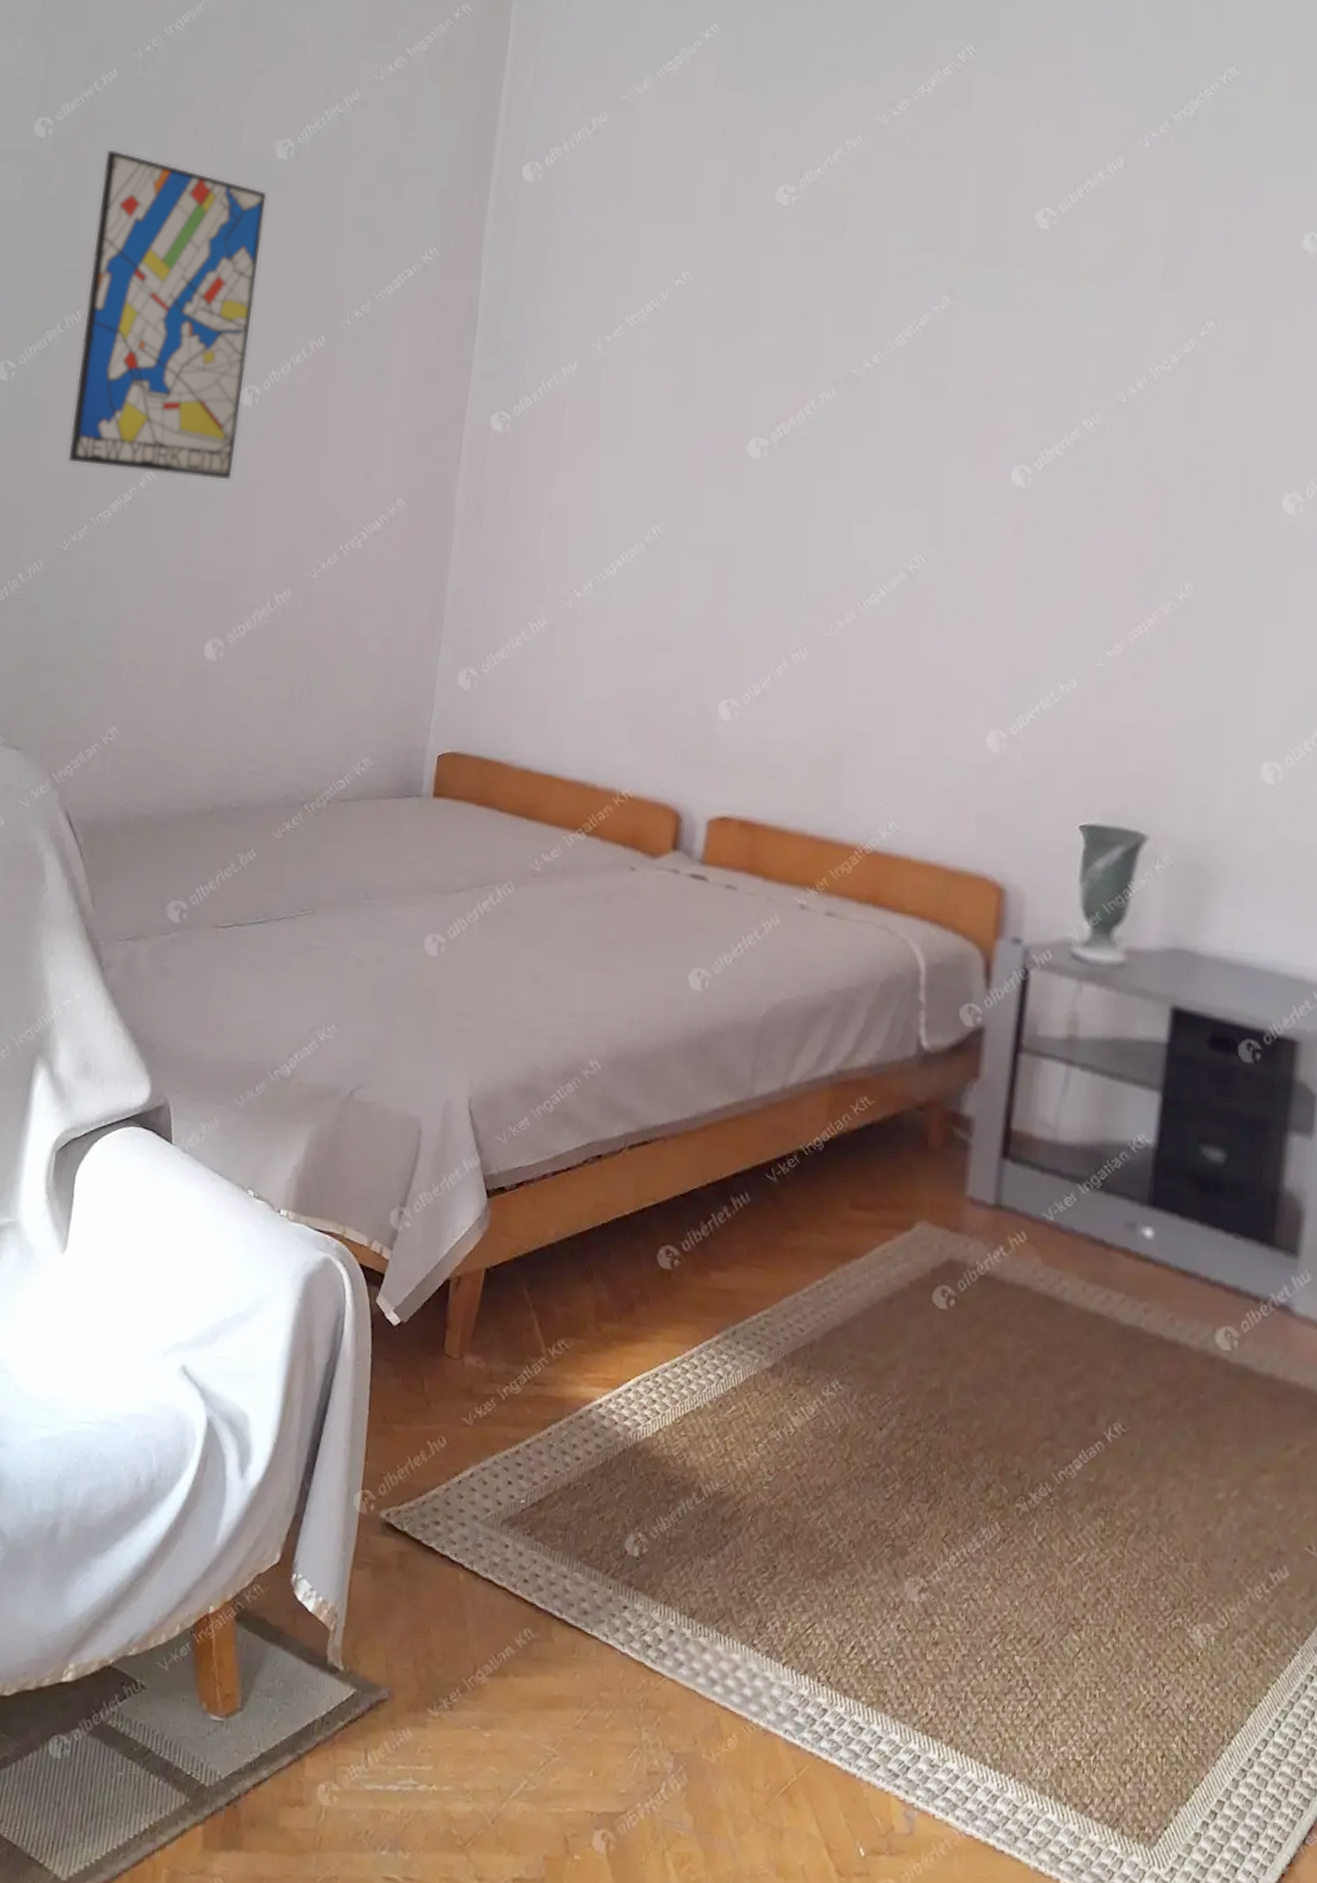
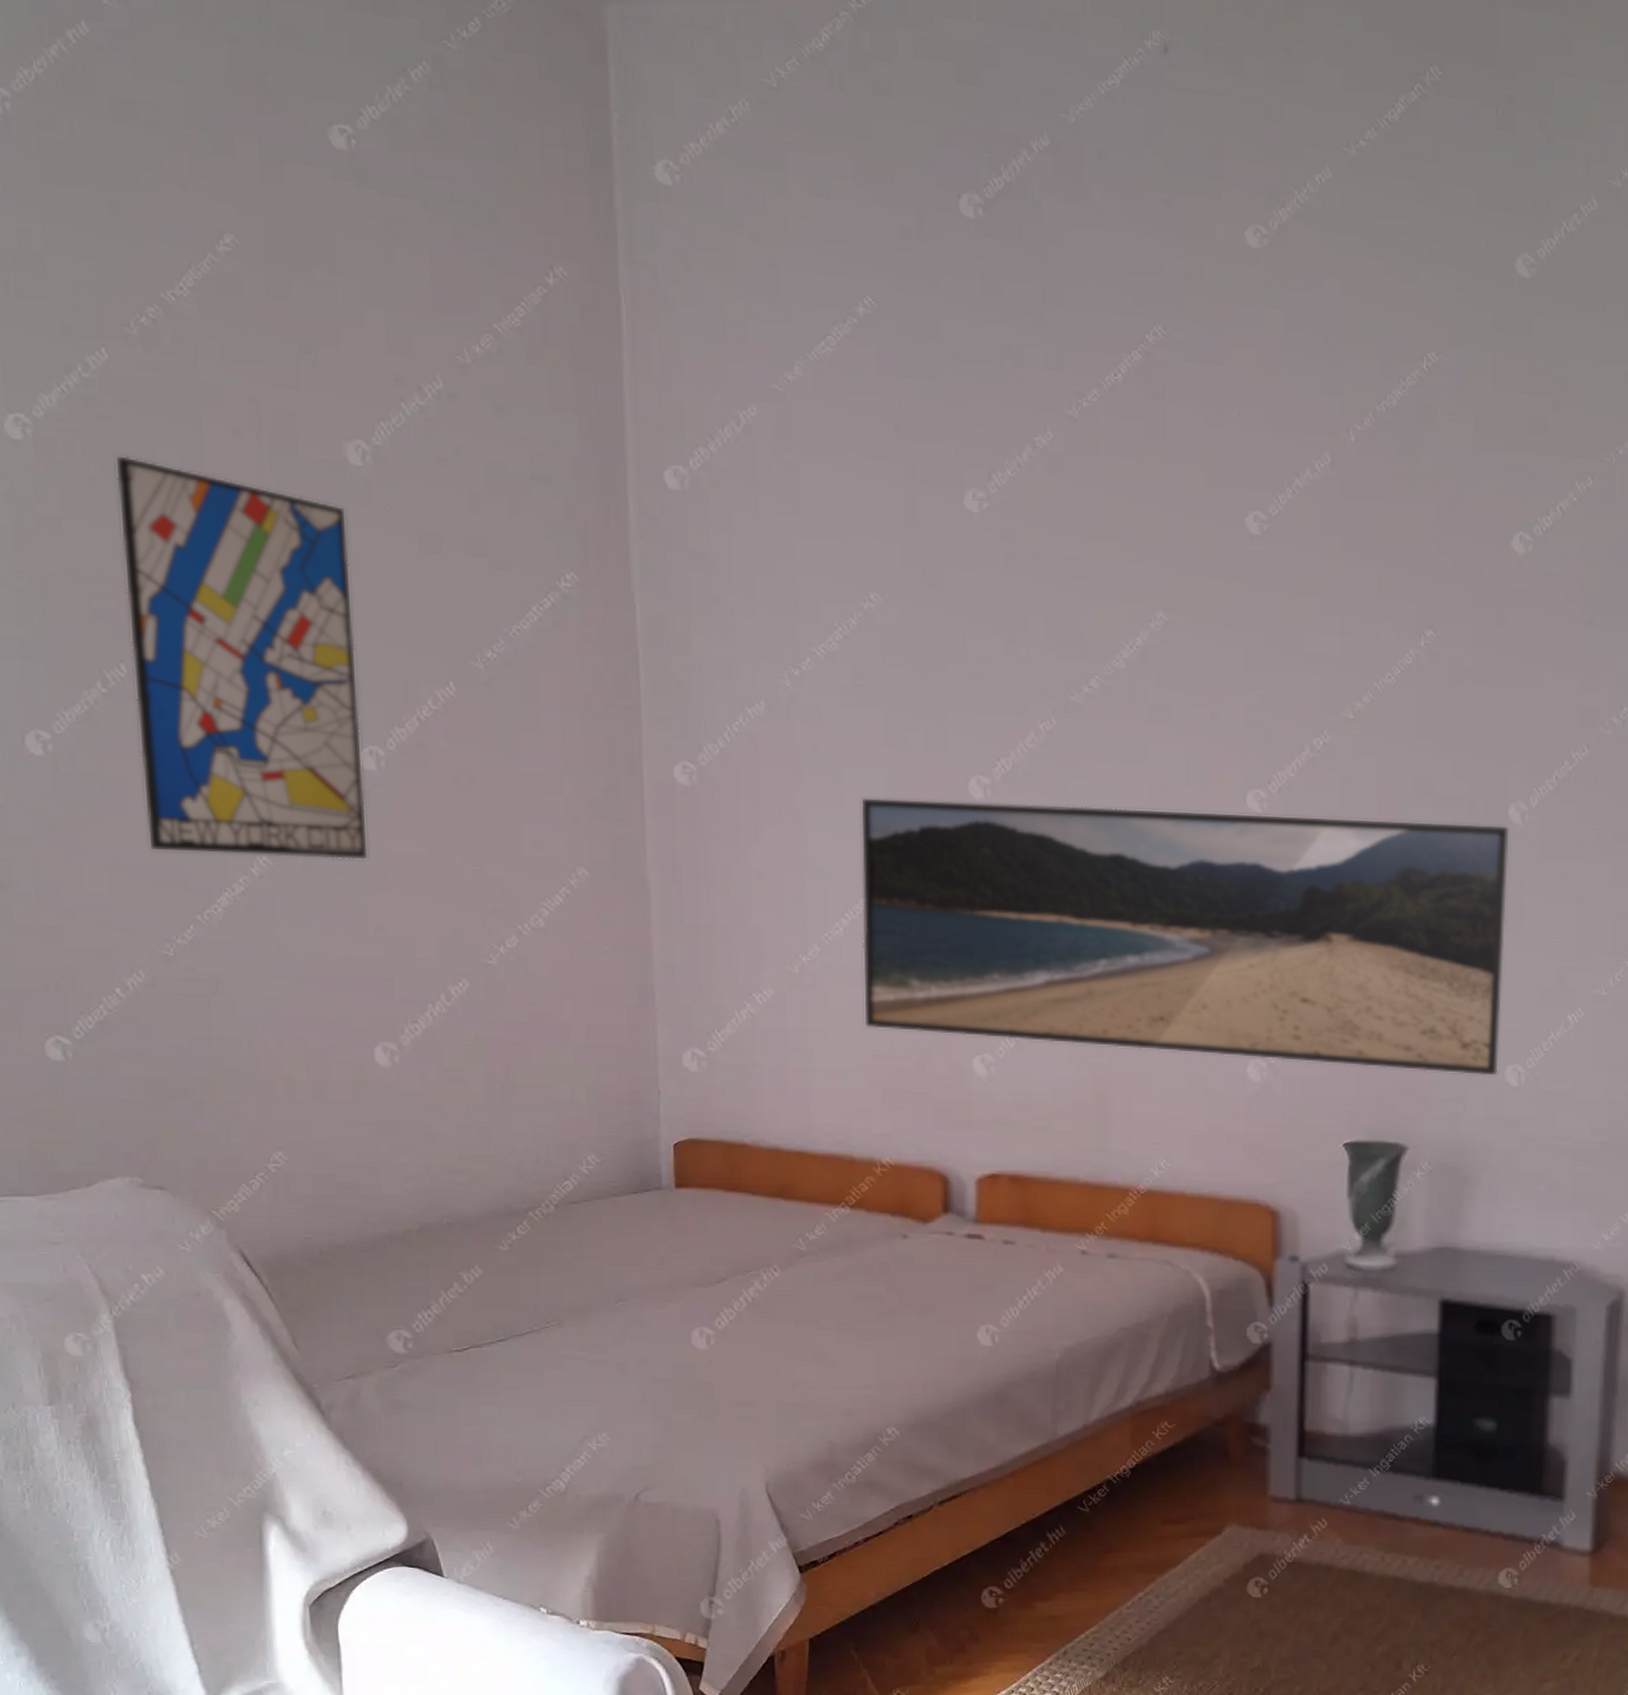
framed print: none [625,451,1283,772] -> present [860,797,1511,1076]

